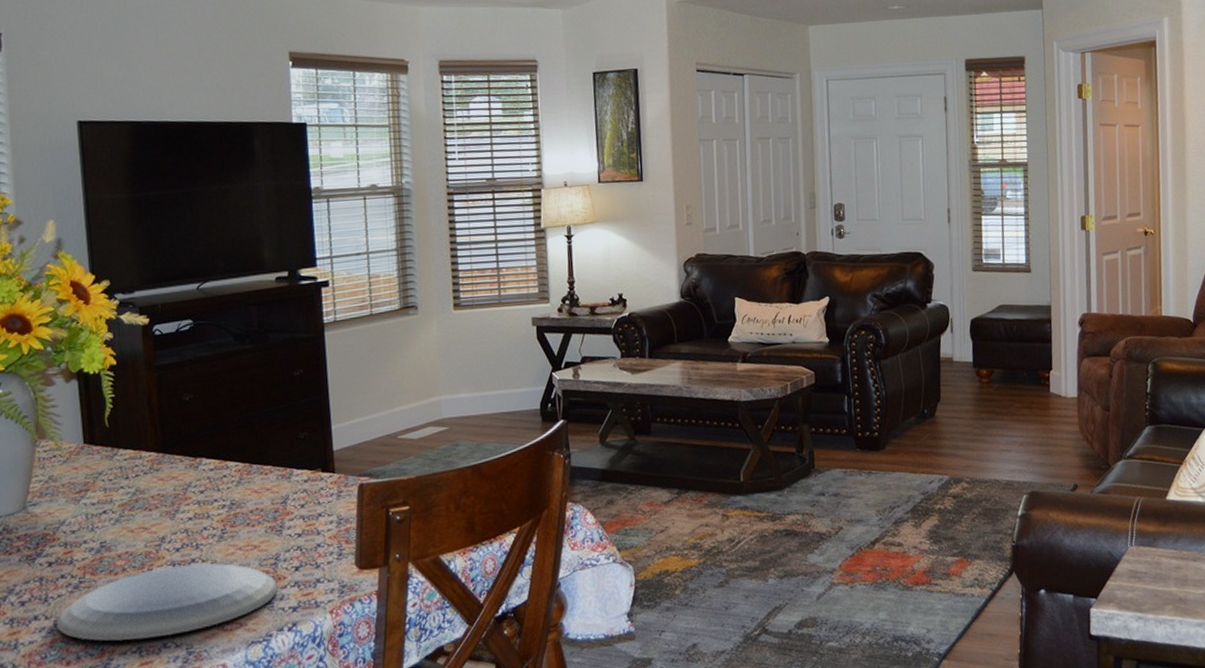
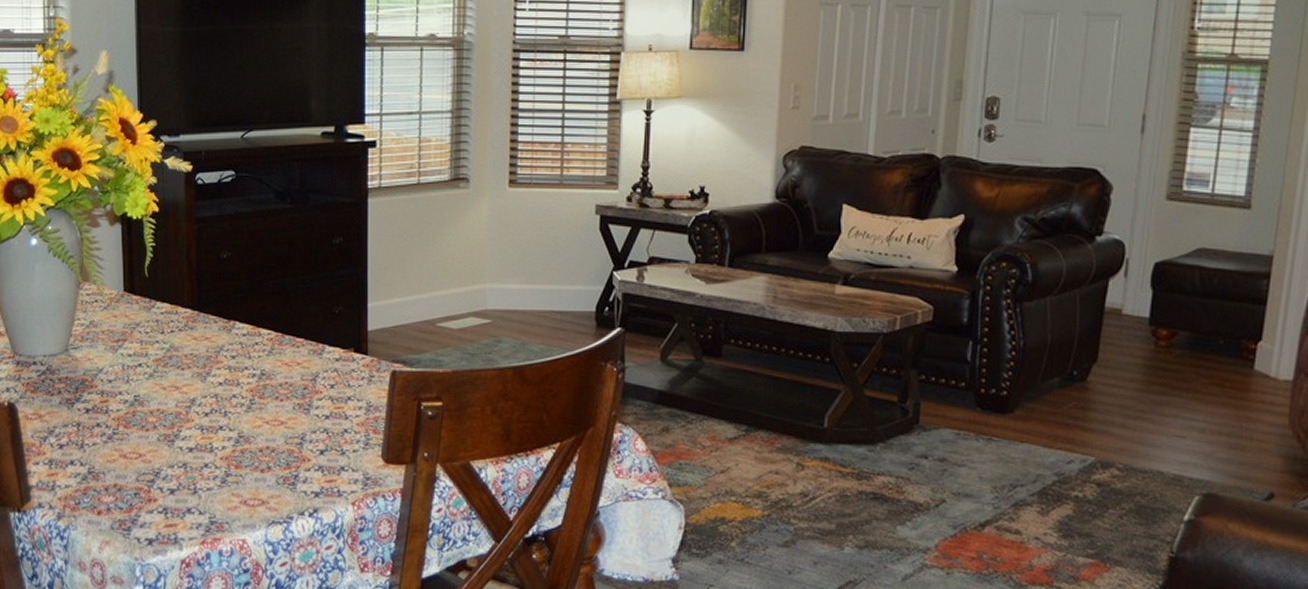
plate: present [56,563,278,641] -> none [90,431,301,501]

